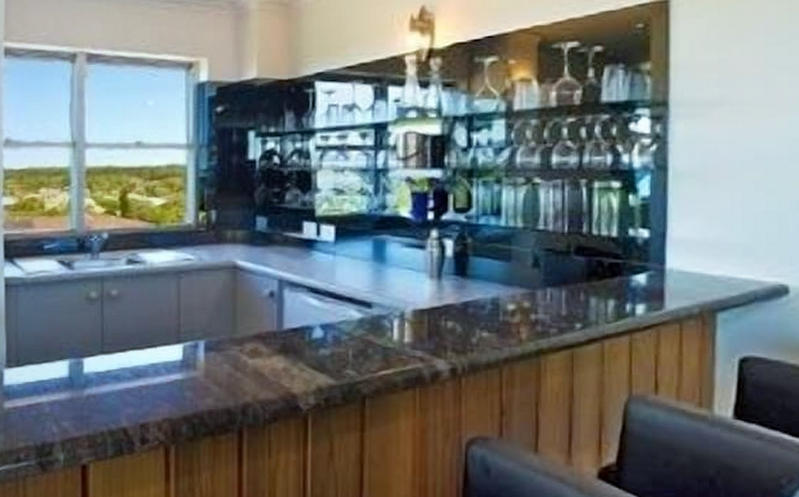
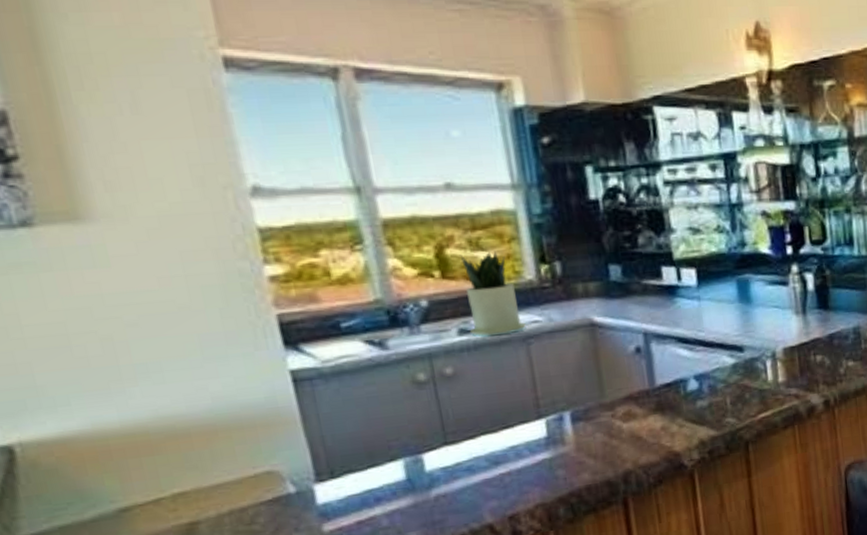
planter: none [135,197,180,268] -> present [459,250,526,337]

